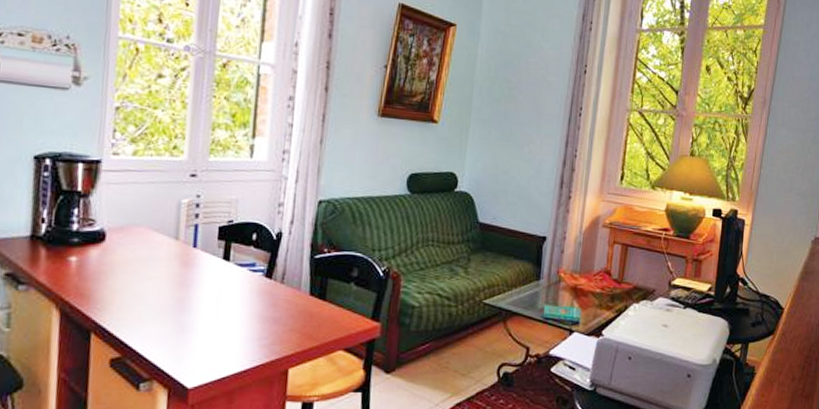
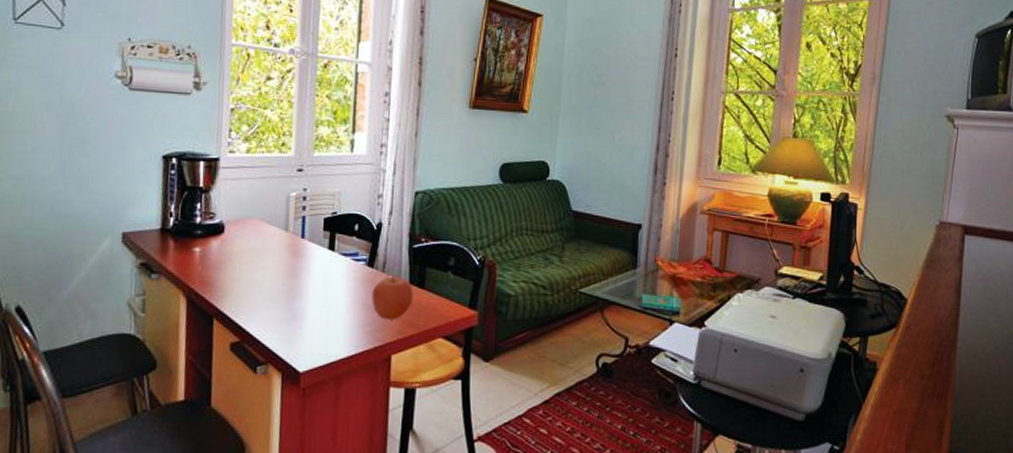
fruit: none [269,288,314,332] -> present [372,277,413,320]

